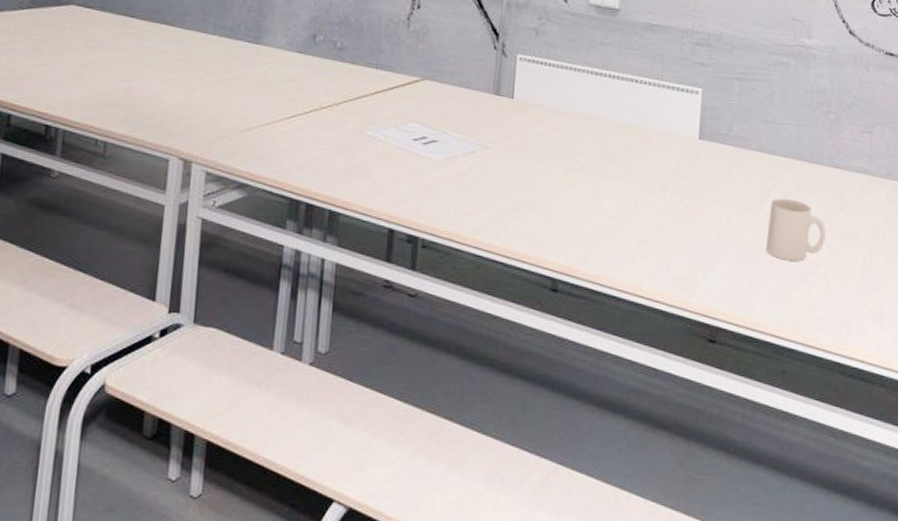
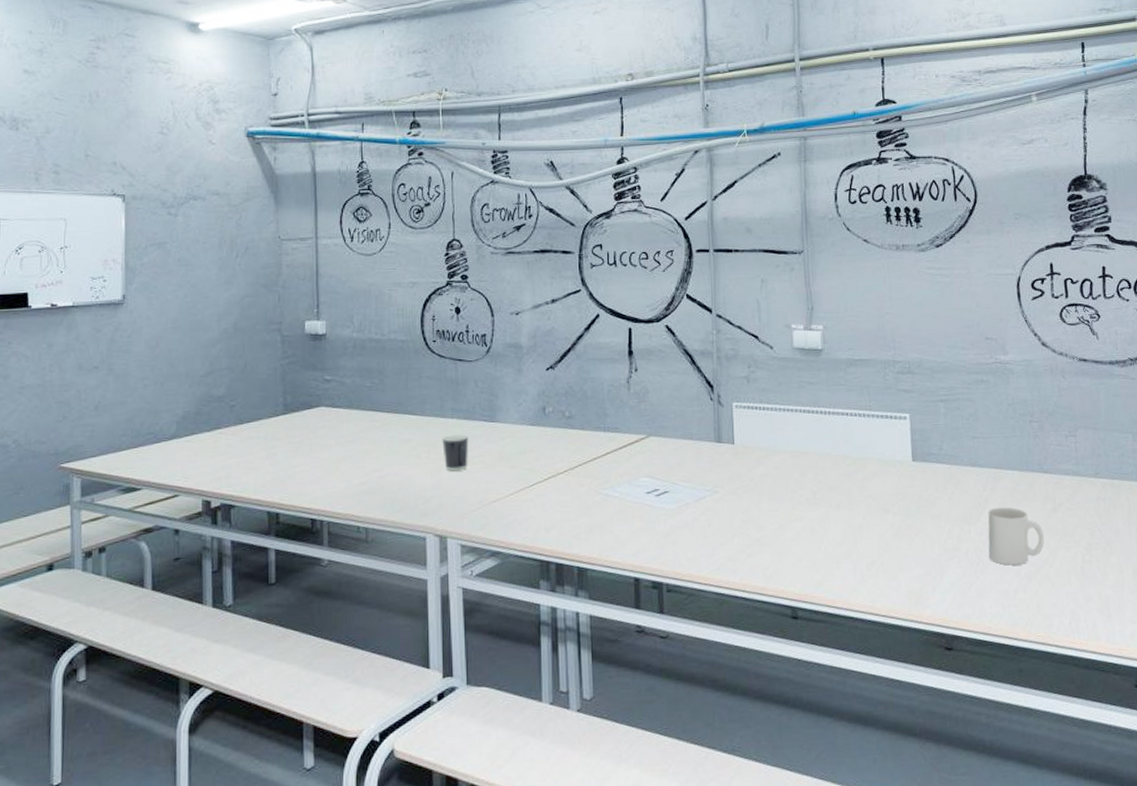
mug: none [199,53,230,92] -> present [442,435,469,471]

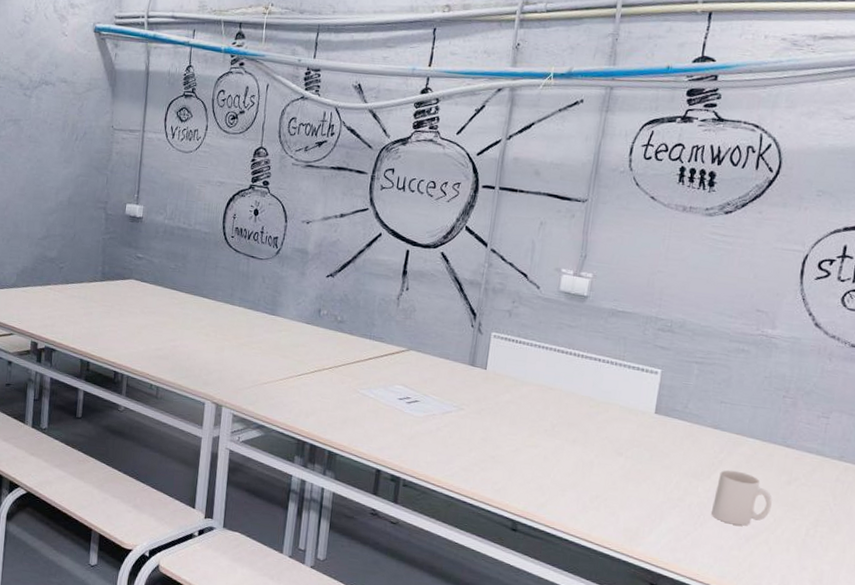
mug: present [442,435,469,471] -> none [228,321,252,352]

